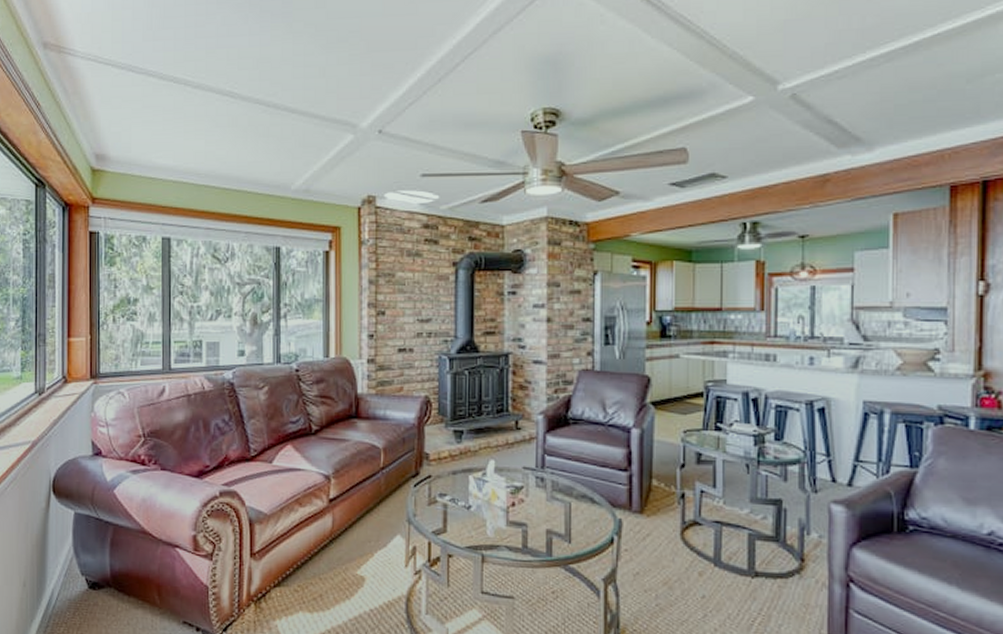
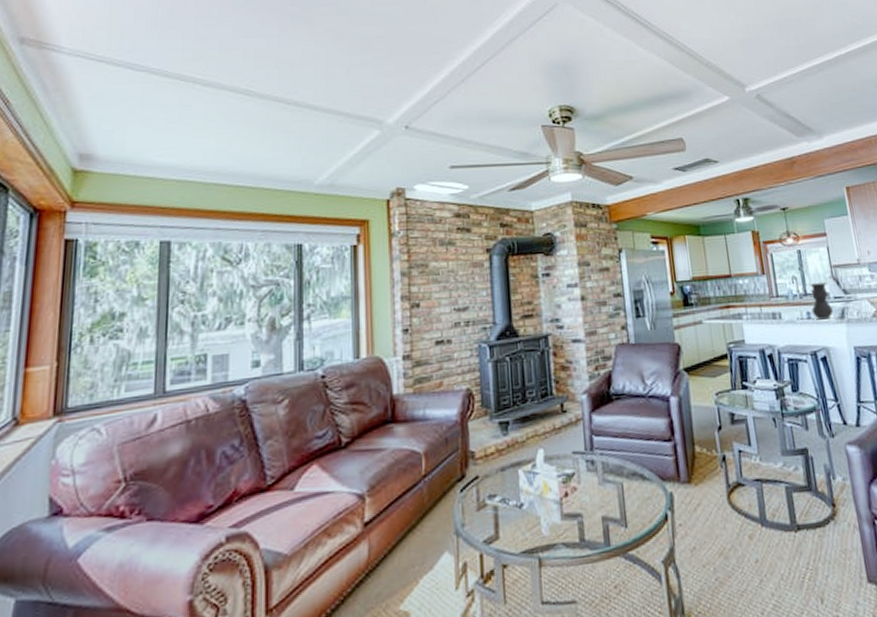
vase: none [816,325,844,367] -> present [810,282,833,320]

